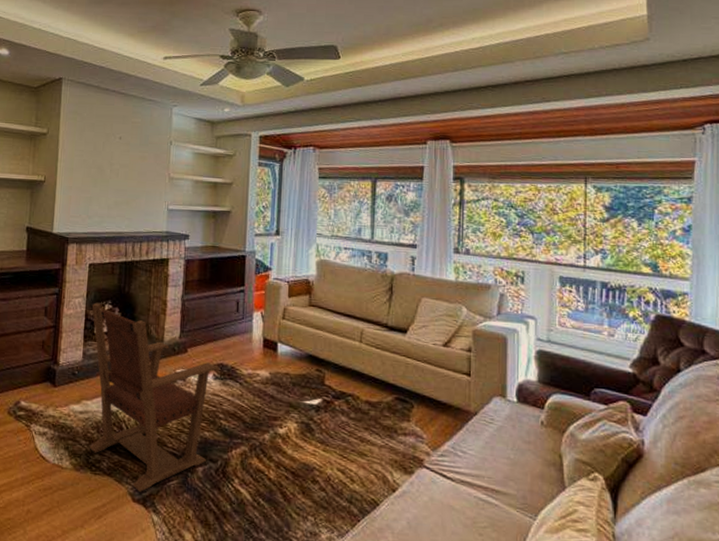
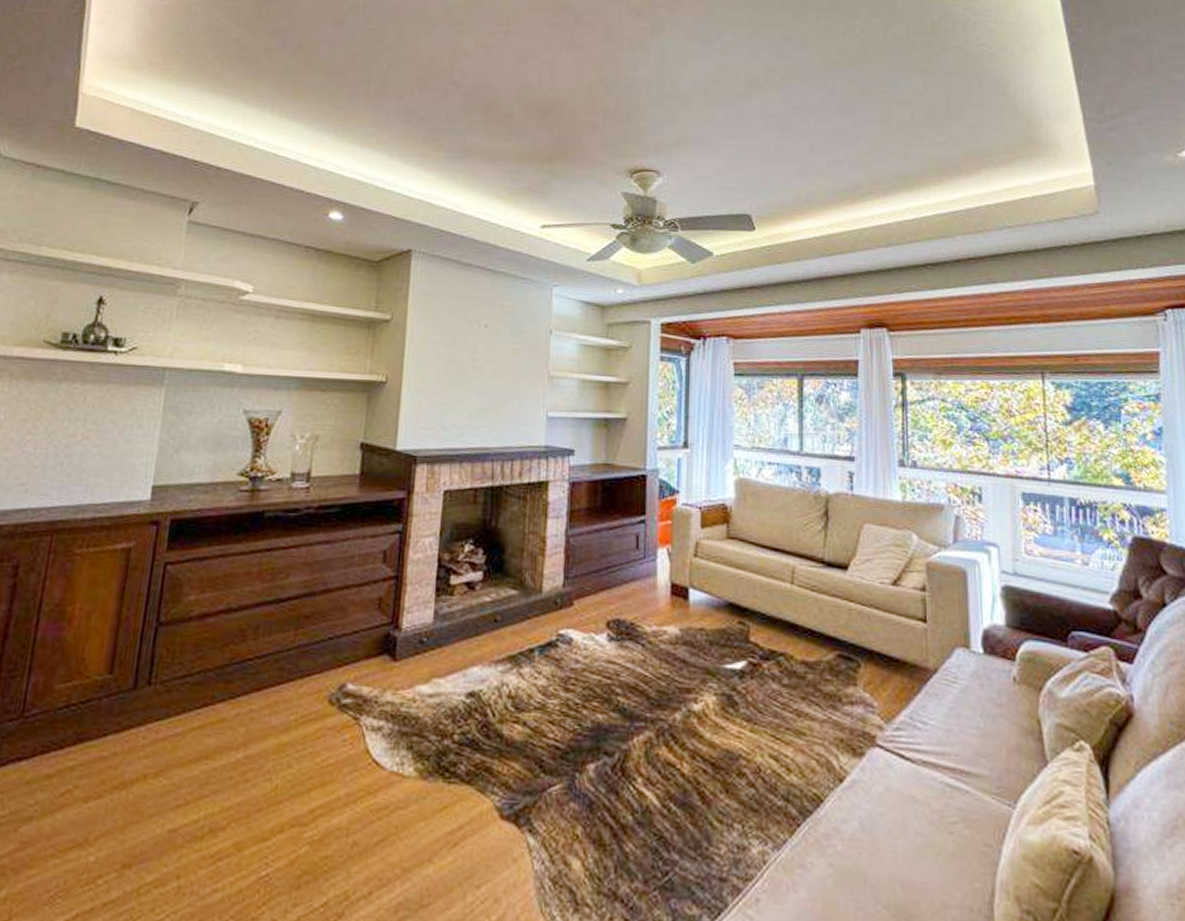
armchair: present [90,302,219,492] -> none [442,542,615,804]

